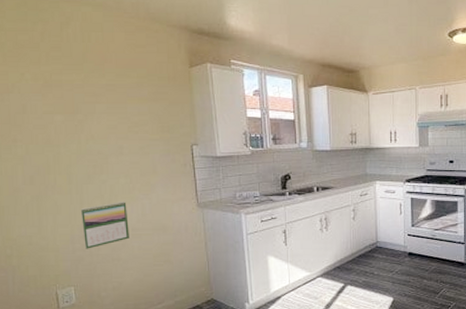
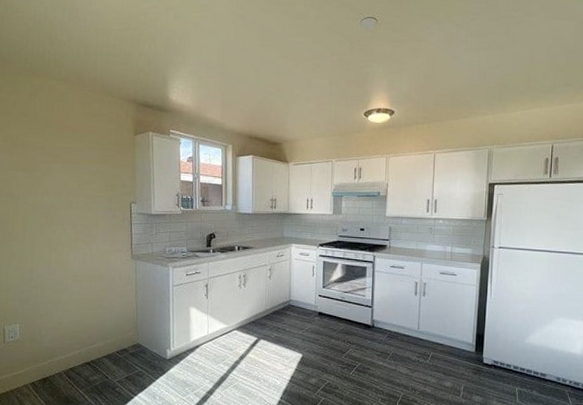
calendar: present [81,202,129,249] -> none [31,250,71,291]

